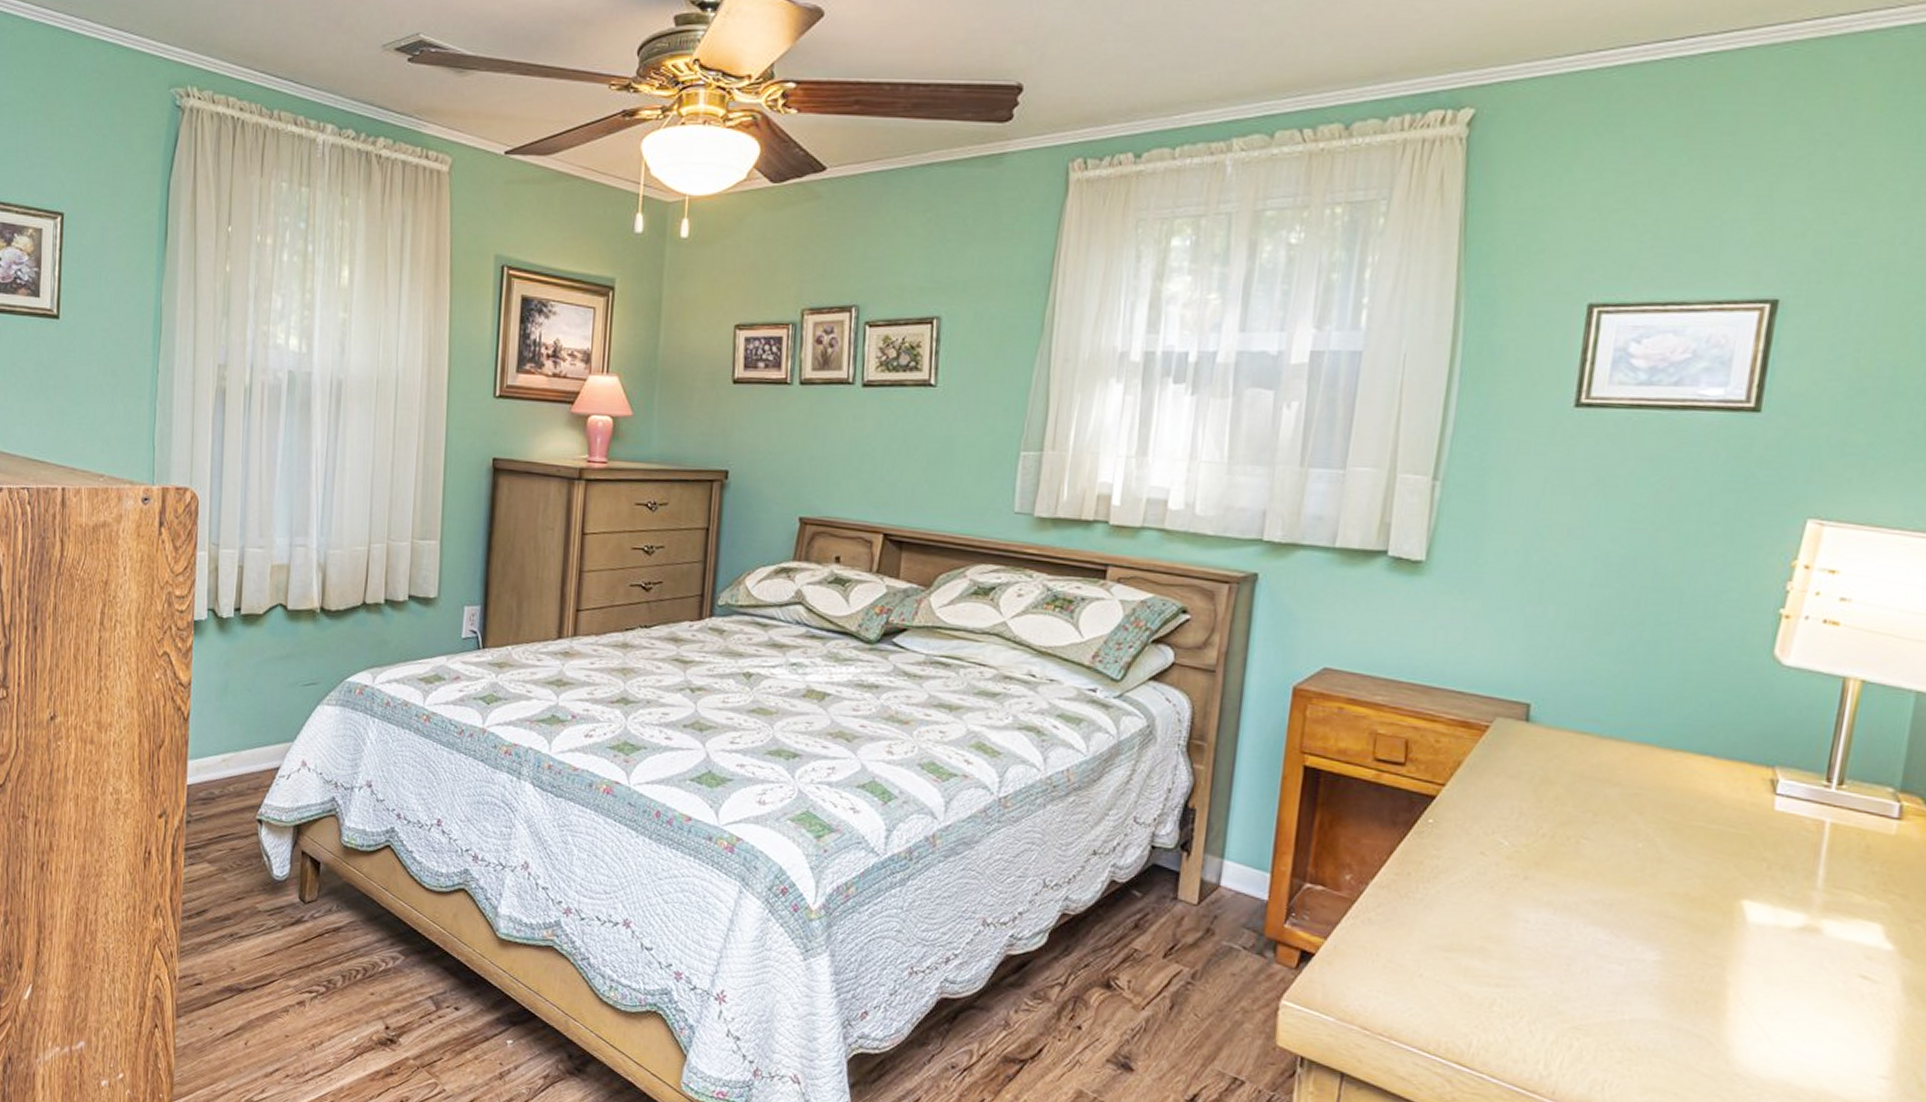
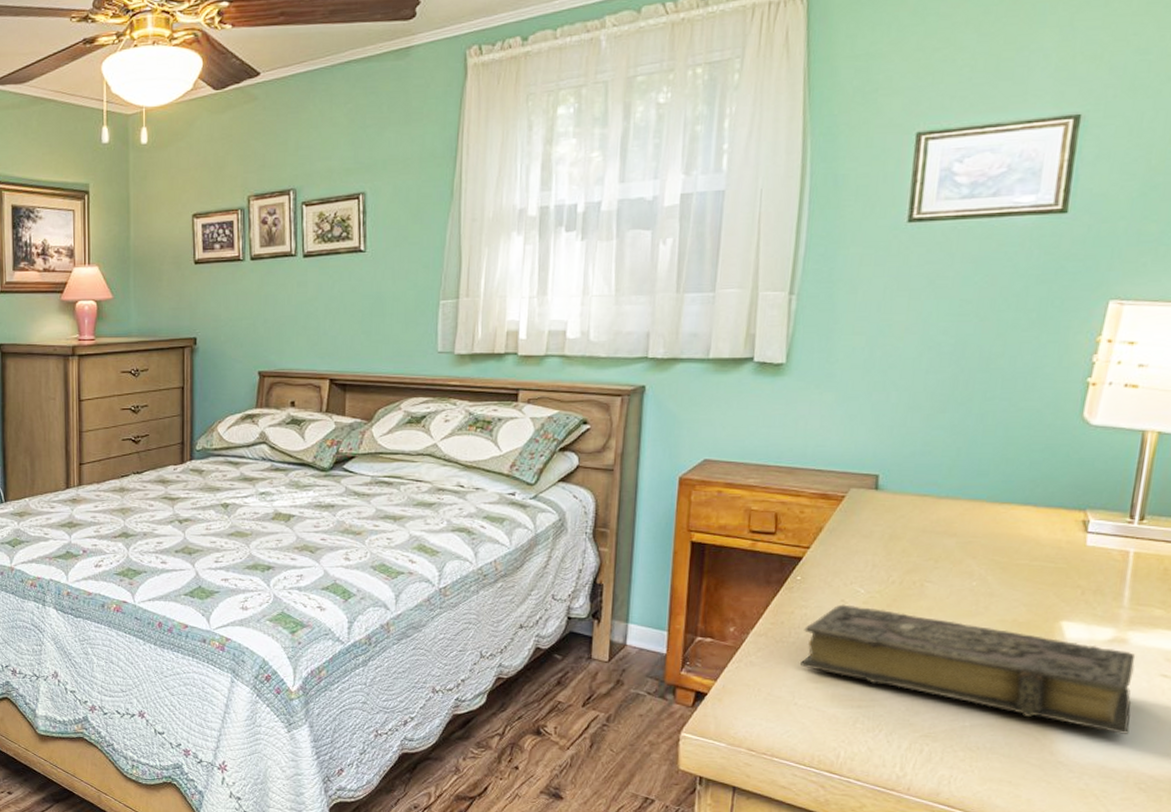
book: none [1428,857,1831,1046] -> present [800,604,1136,734]

